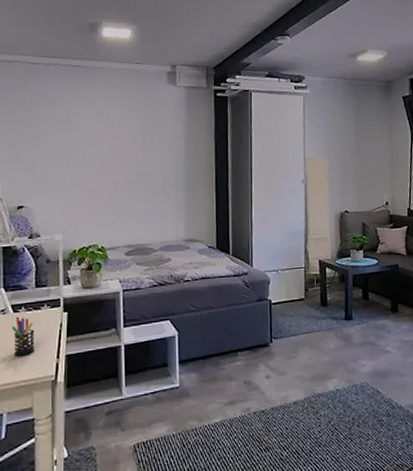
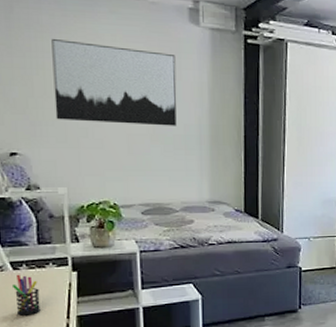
wall art: none [56,107,157,175] -> present [51,38,177,126]

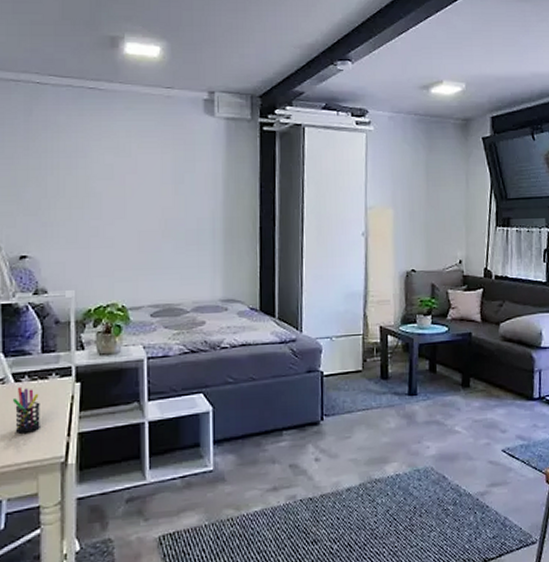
wall art: present [51,38,177,126] -> none [67,137,190,221]

